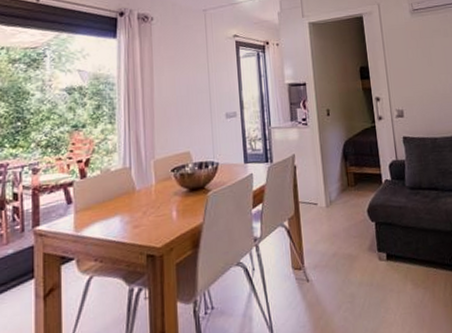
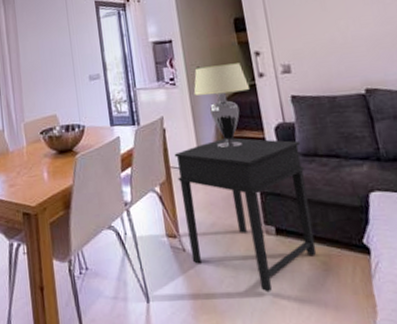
side table: none [303,174,418,313] -> present [174,137,317,293]
lampshade: none [323,106,371,184] -> present [194,63,251,149]

